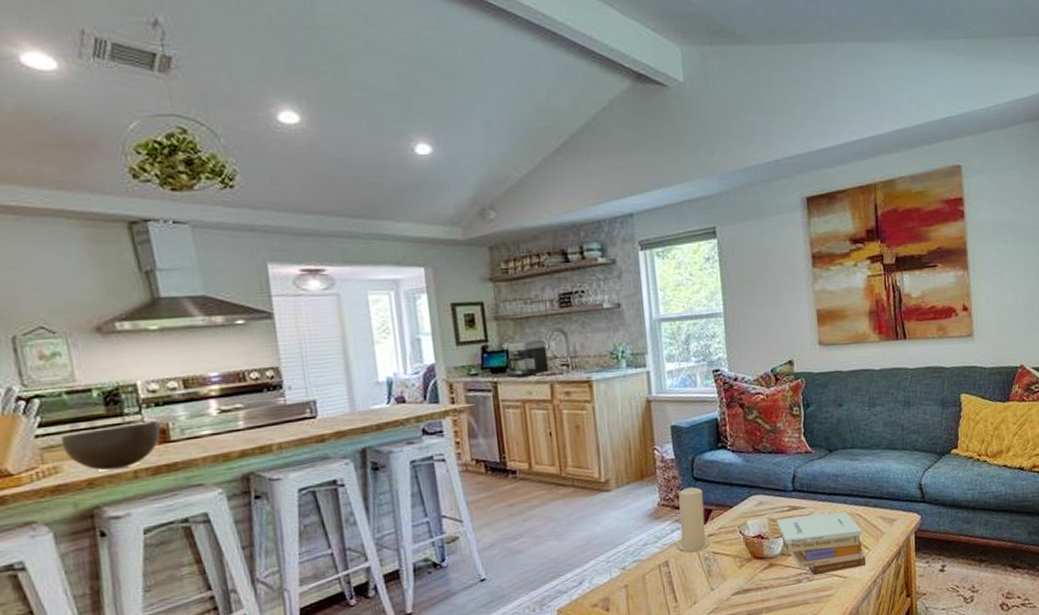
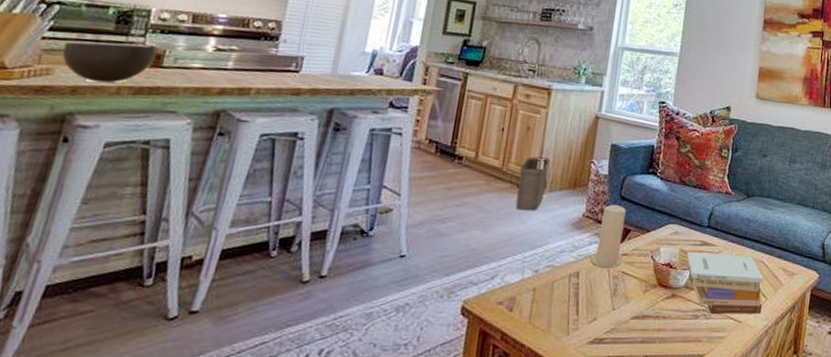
coffee maker: present [506,339,549,378] -> none [478,41,520,74]
basket: none [579,453,614,512] -> present [515,156,550,210]

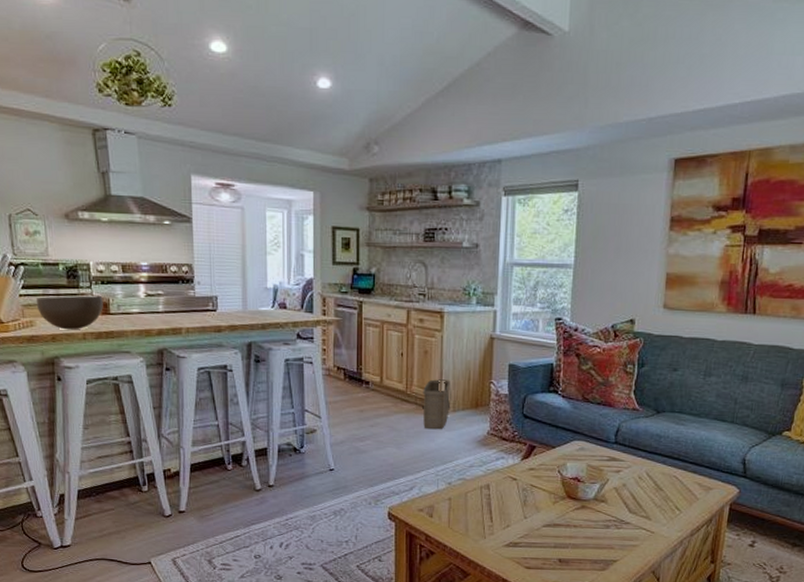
candle: present [591,204,626,268] -> none [500,422,529,482]
books: present [686,252,764,314] -> none [594,467,677,526]

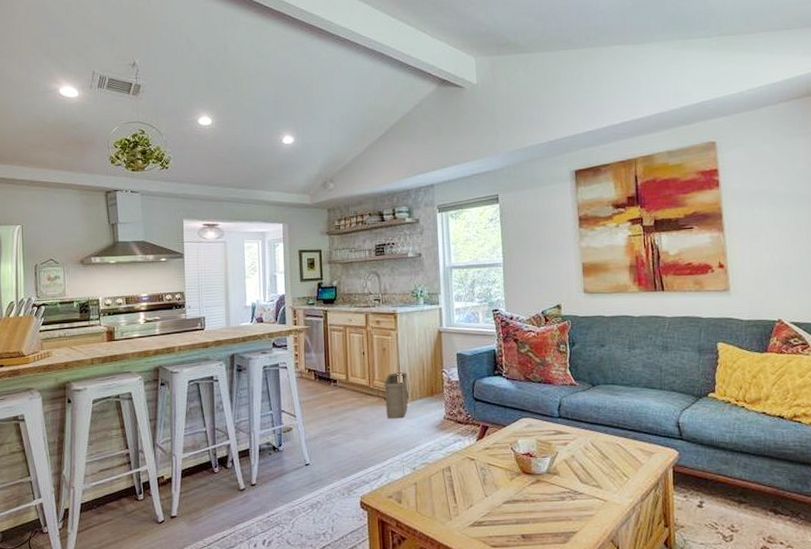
bowl: present [36,295,103,330] -> none [53,326,109,358]

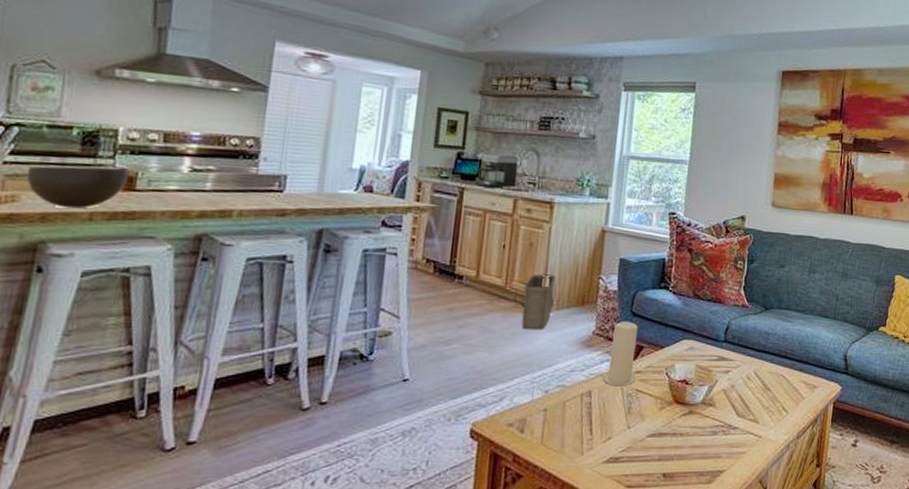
bowl: none [53,326,109,358] -> present [26,166,129,209]
coffee maker: none [334,279,365,308] -> present [474,153,518,188]
candle: none [459,405,486,462] -> present [603,321,638,387]

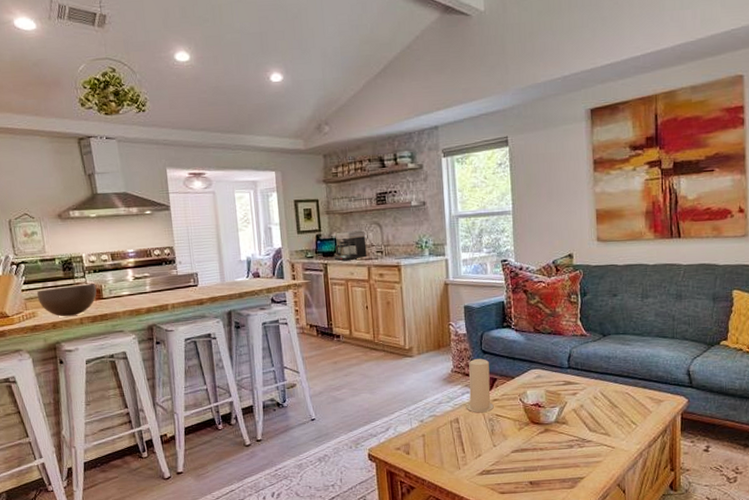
basket: present [521,274,556,329] -> none [388,326,416,372]

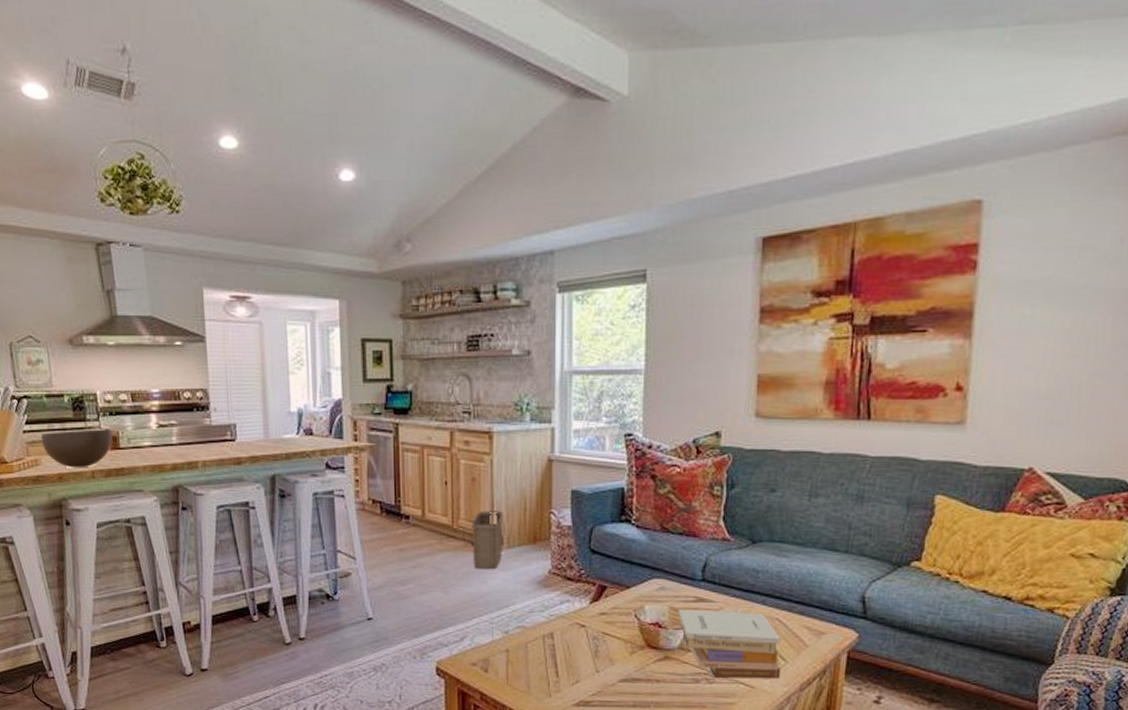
coffee maker: present [334,230,367,261] -> none [408,383,450,420]
basket: none [388,326,416,372] -> present [470,511,505,568]
candle: present [467,358,494,413] -> none [565,558,600,629]
books: none [552,389,633,443] -> present [678,609,781,679]

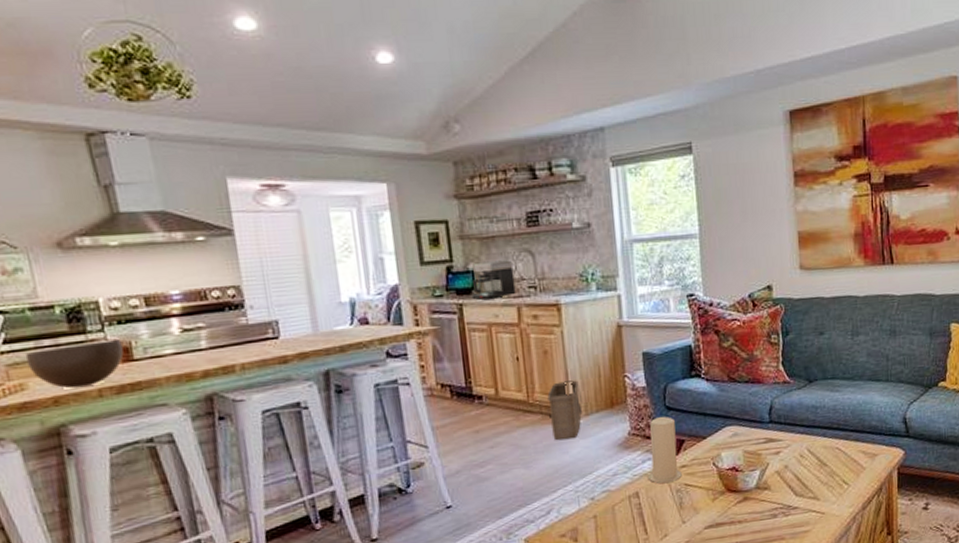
coffee maker: none [408,383,450,420] -> present [471,260,516,300]
candle: none [565,558,600,629] -> present [648,416,682,484]
books: present [678,609,781,679] -> none [751,444,846,510]

